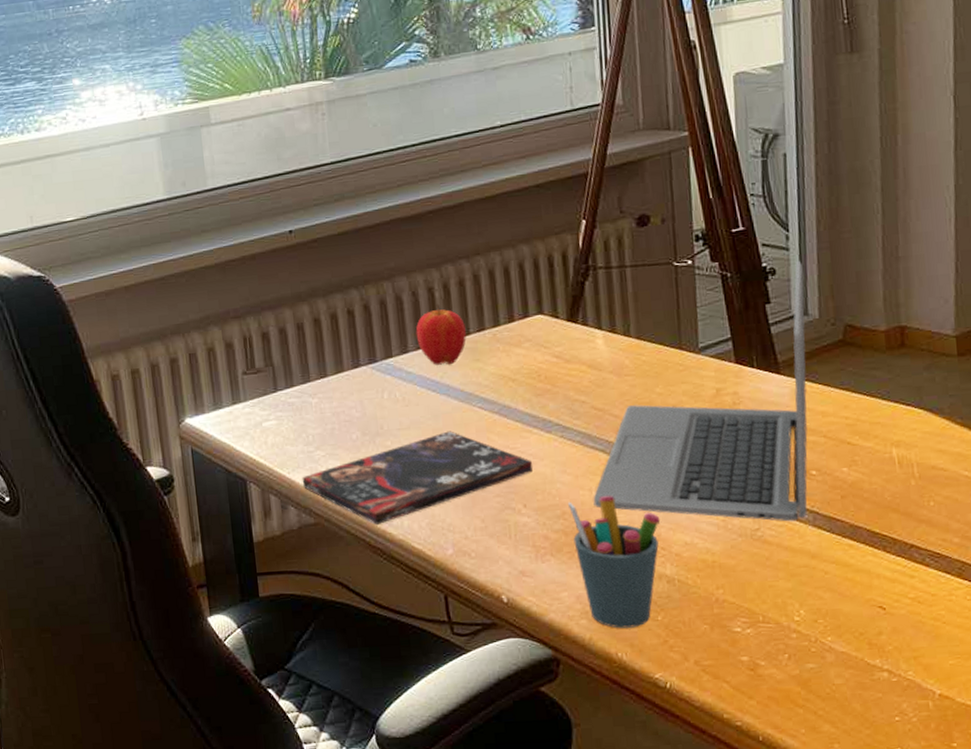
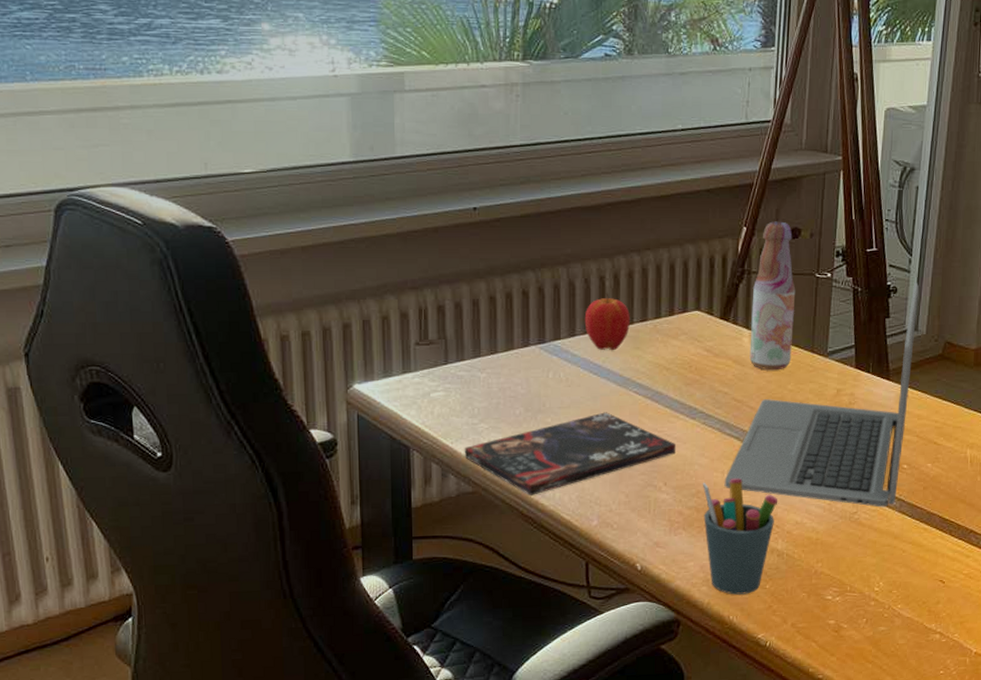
bottle: none [601,209,657,374] -> present [749,221,796,371]

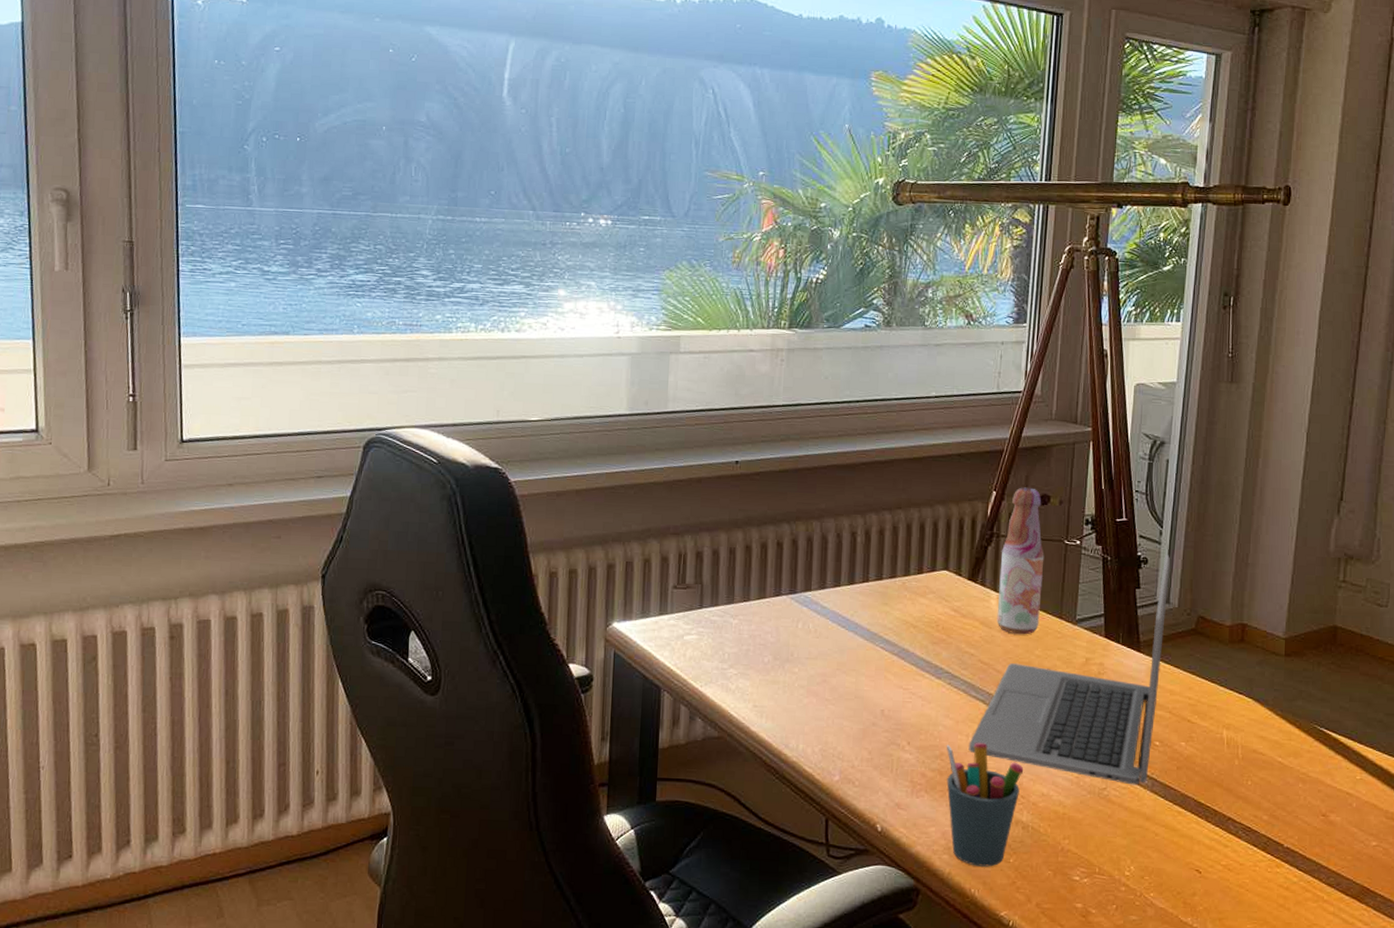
book: present [464,412,675,495] -> none [712,665,920,745]
apple: present [584,292,630,350] -> none [835,547,880,604]

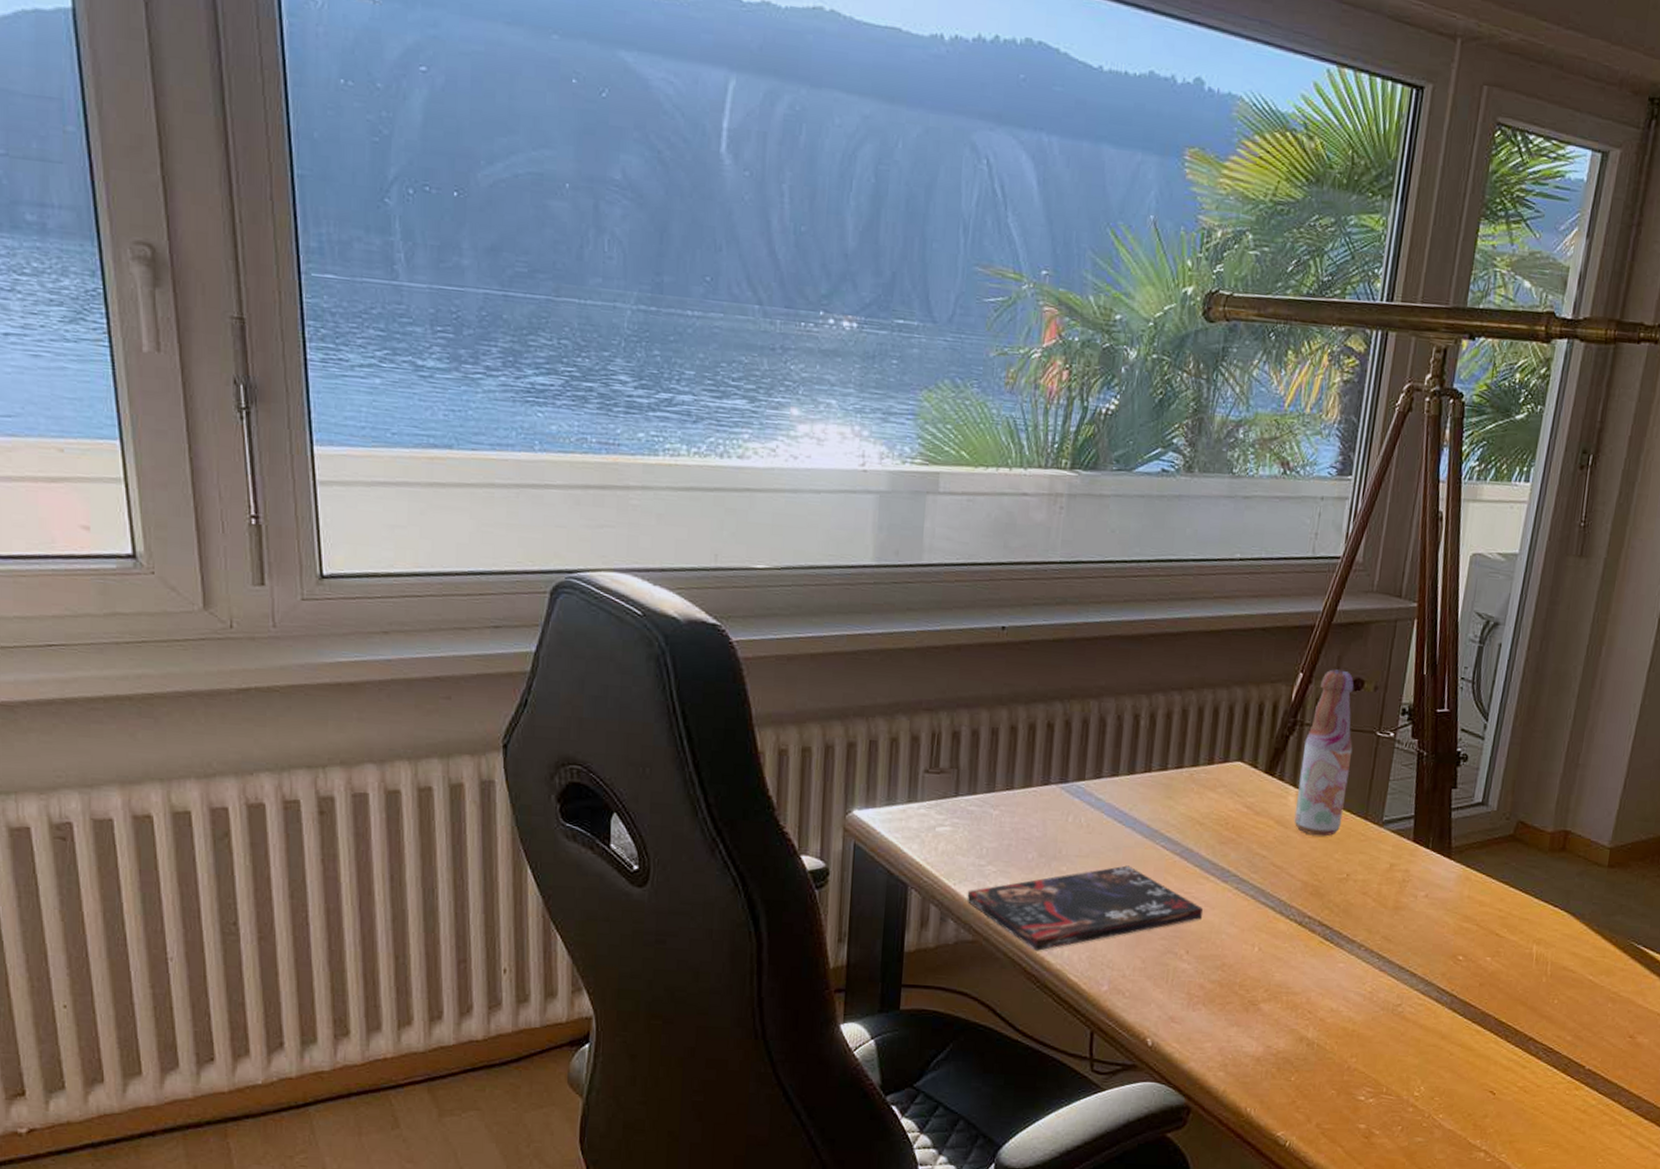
book: none [712,665,920,745] -> present [966,865,1203,951]
pen holder: present [946,743,1024,867] -> none [1227,953,1313,1085]
laptop: present [968,554,1170,785] -> none [1253,751,1493,1002]

